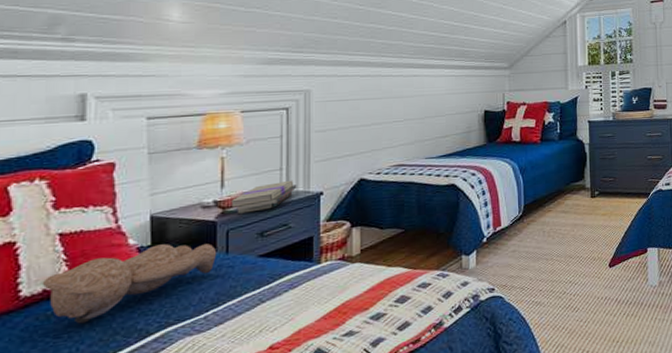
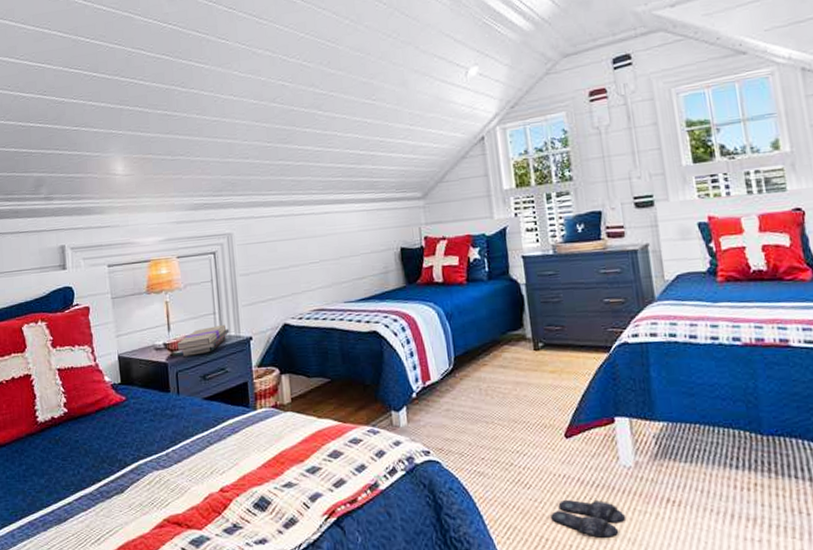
teddy bear: present [42,244,217,324] -> none [50,382,171,450]
slippers: none [592,315,648,345] -> present [551,499,625,538]

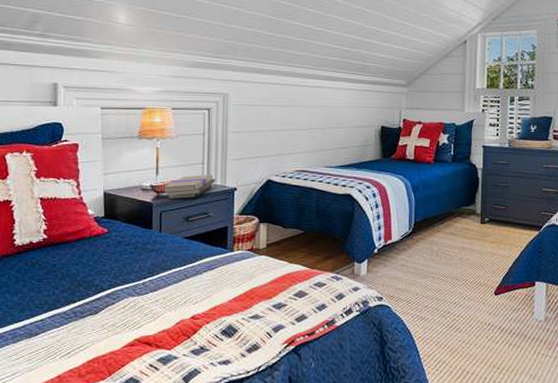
slippers: present [551,499,625,538] -> none [474,342,531,373]

